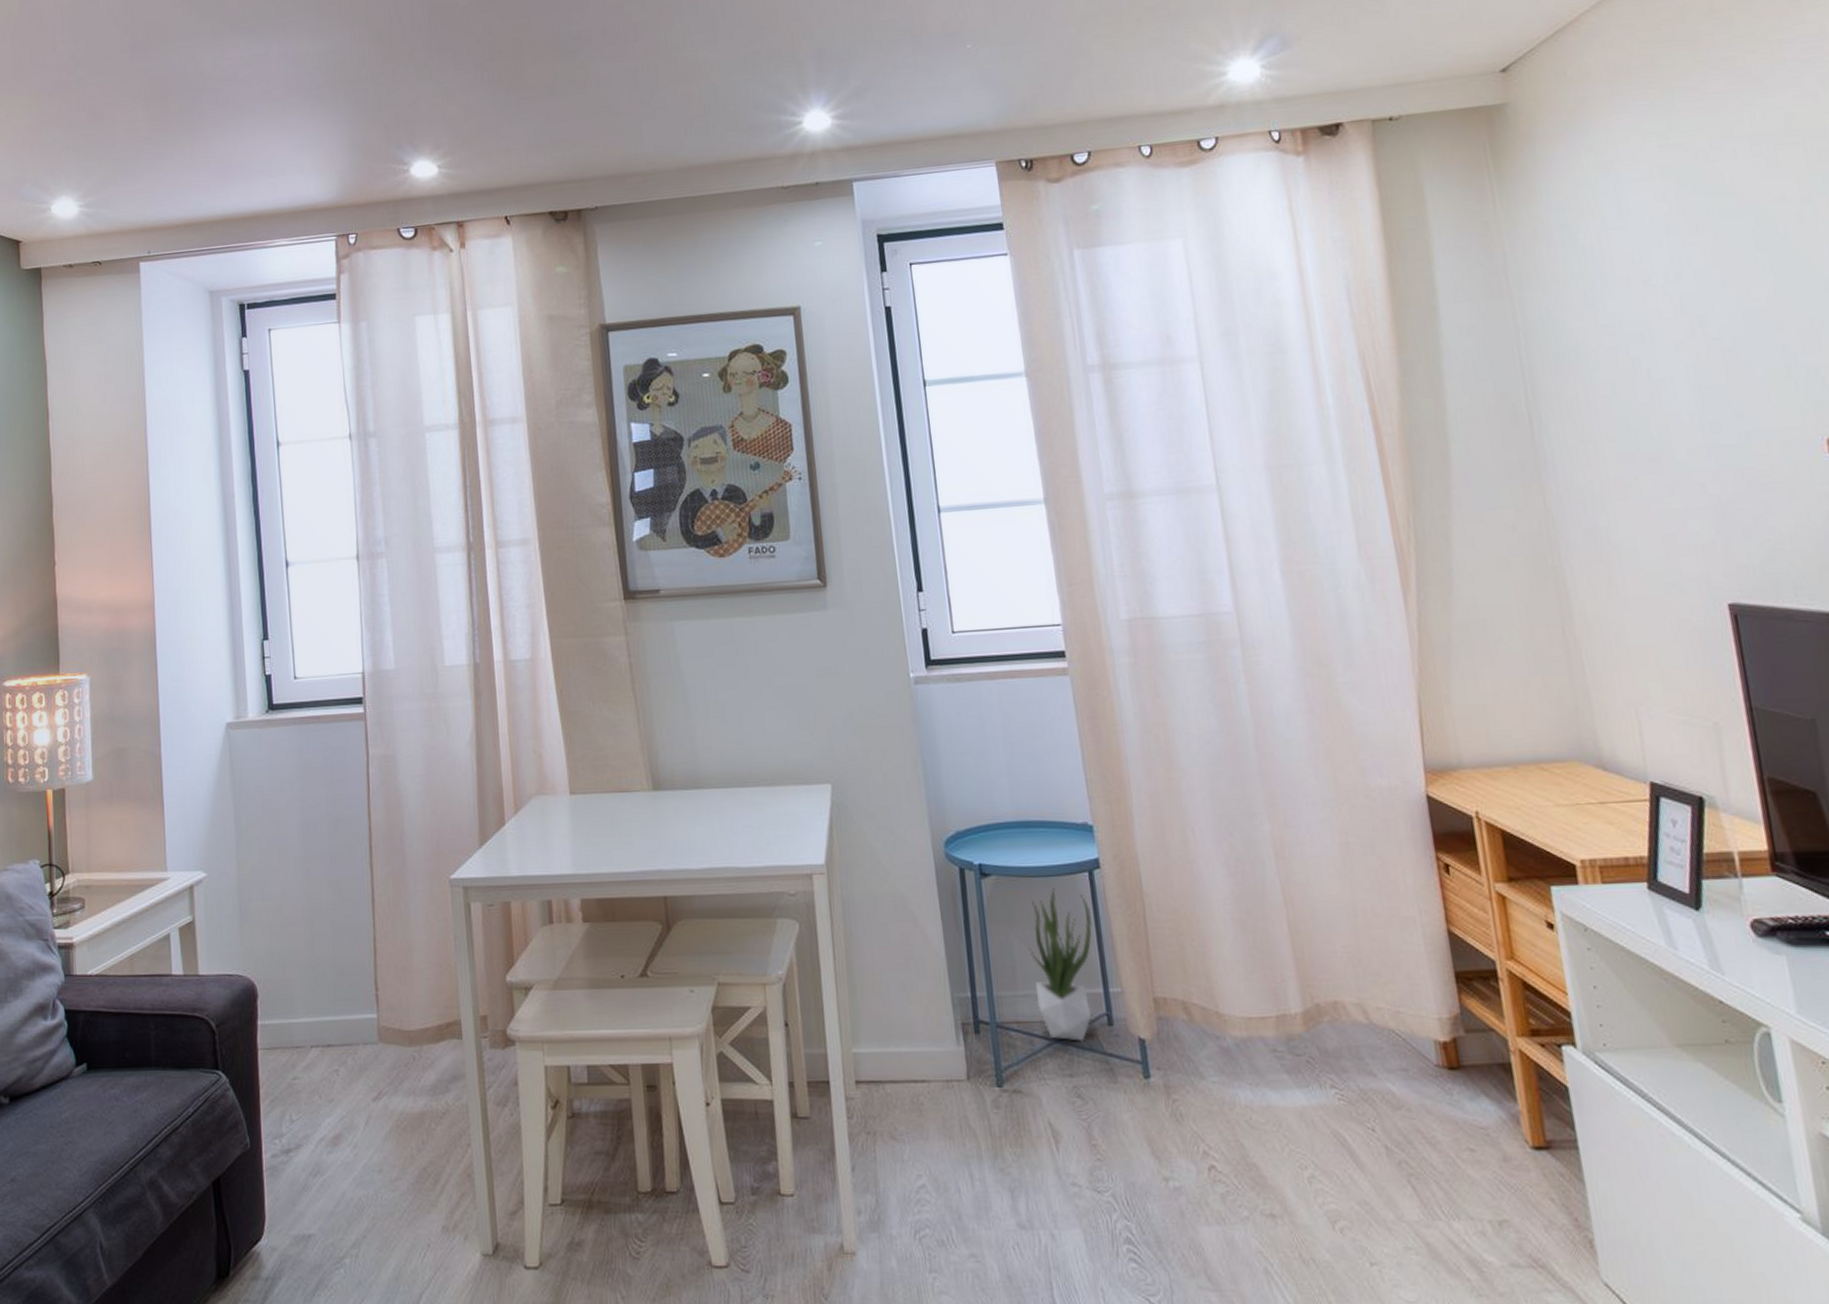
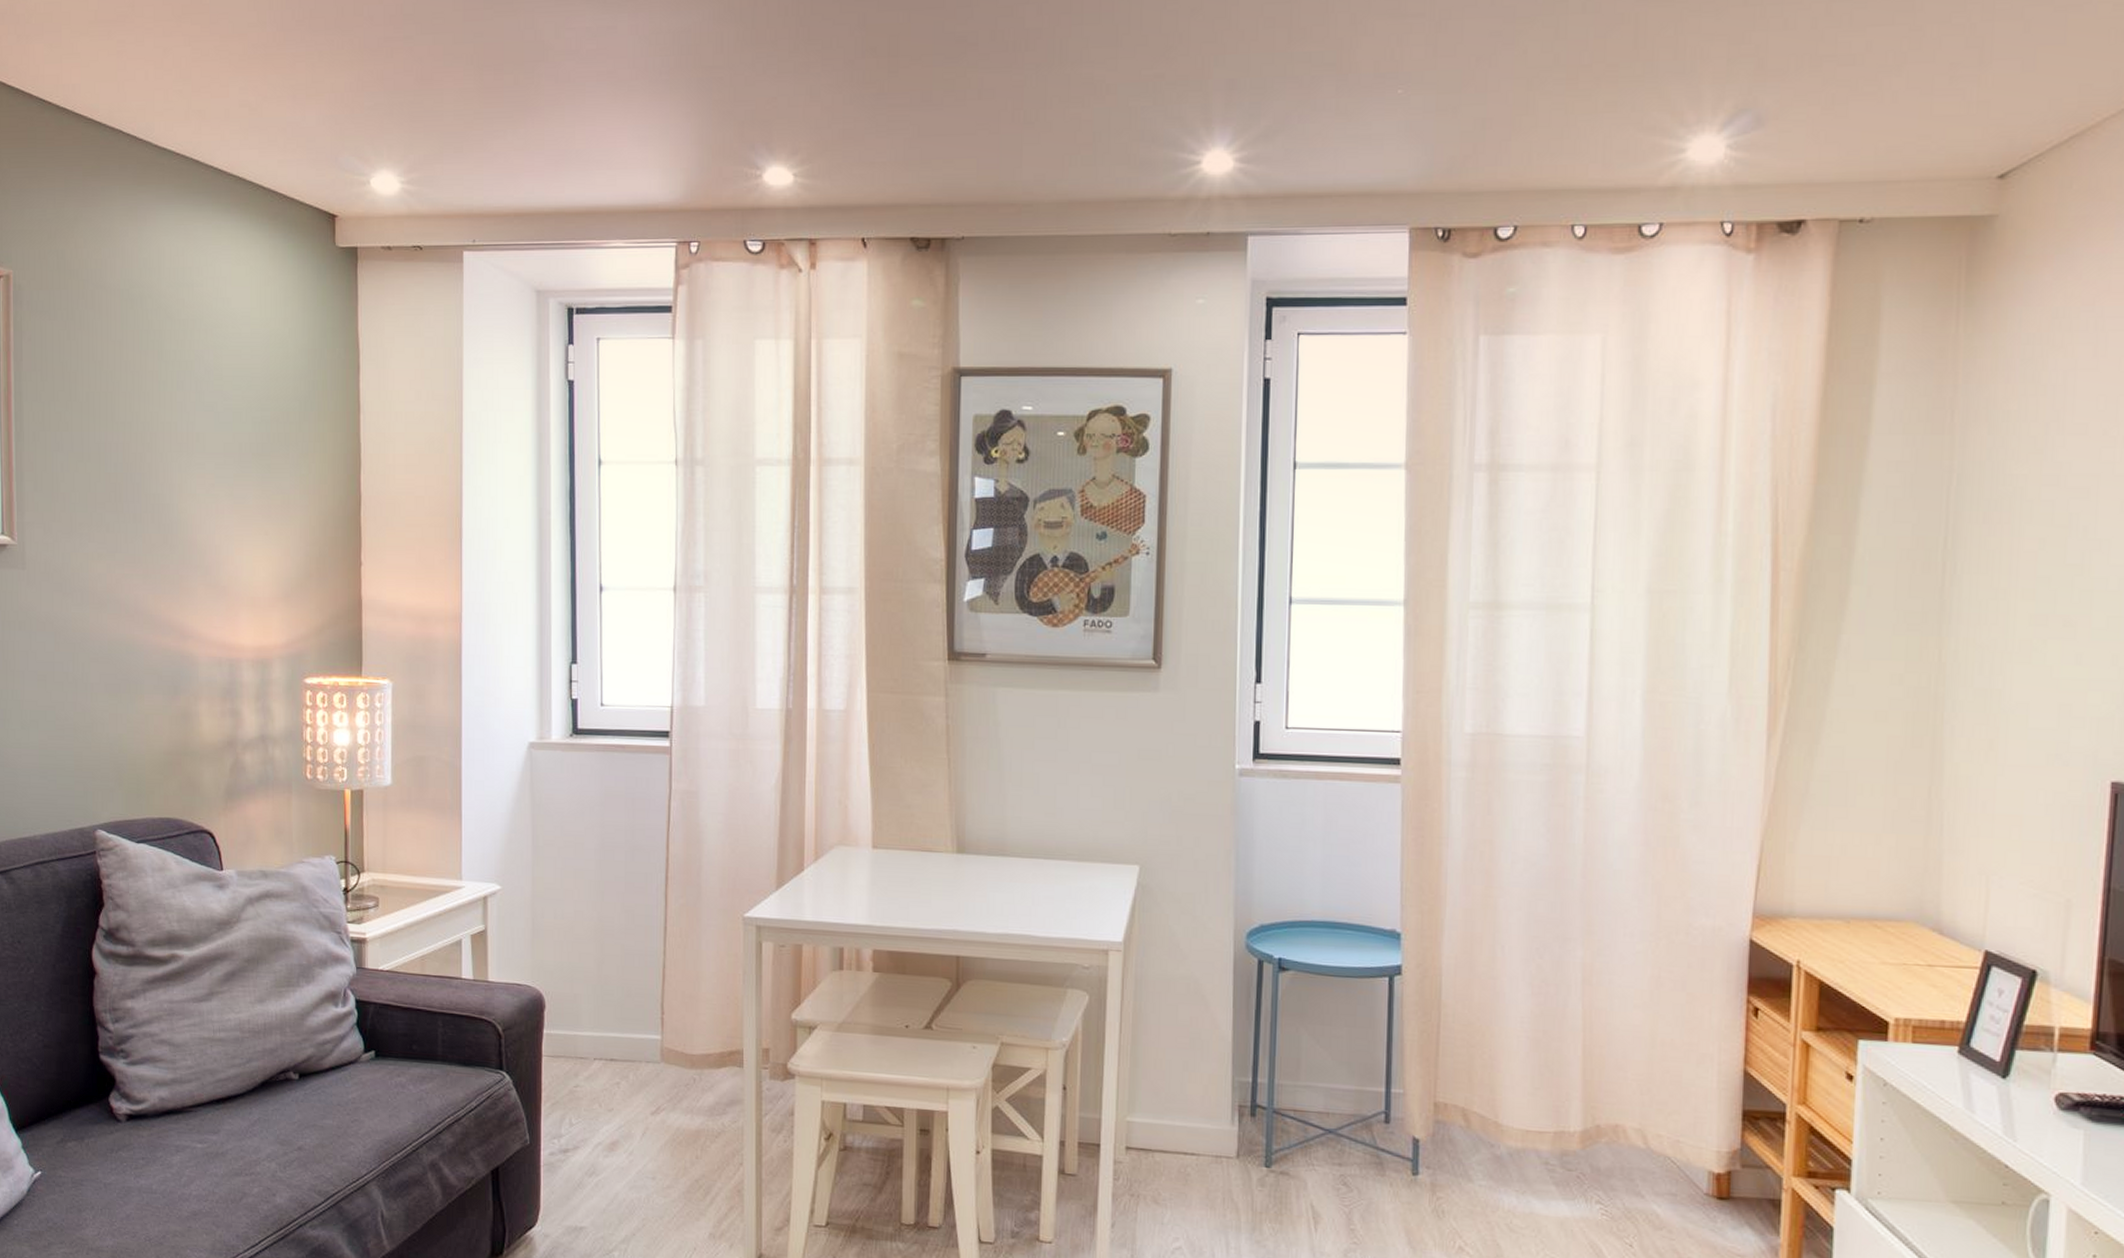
potted plant: present [1029,888,1093,1043] -> none [1316,989,1386,1136]

